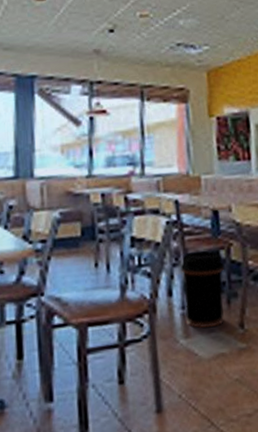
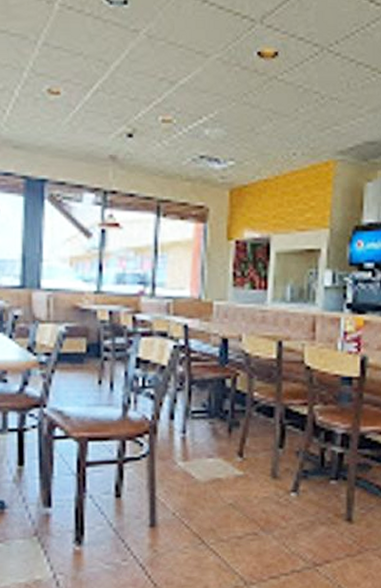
trash can: present [180,250,225,328] -> none [184,378,229,452]

